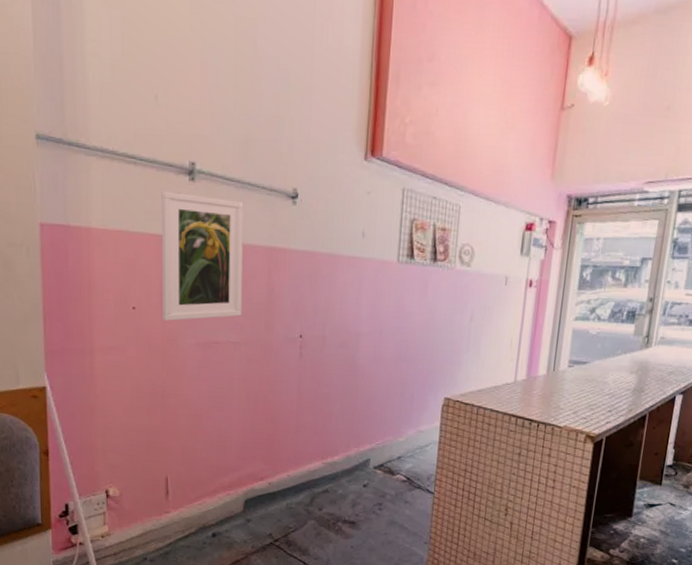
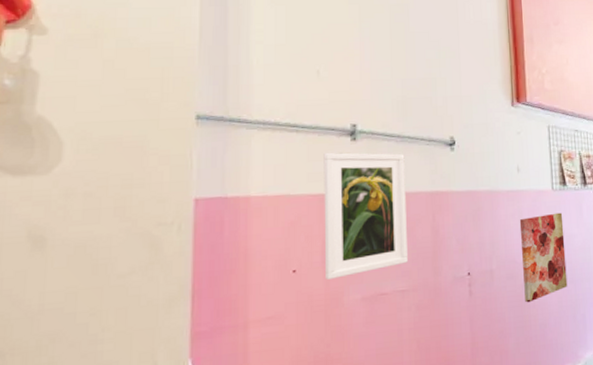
wall art: none [354,287,405,374] -> present [519,212,568,303]

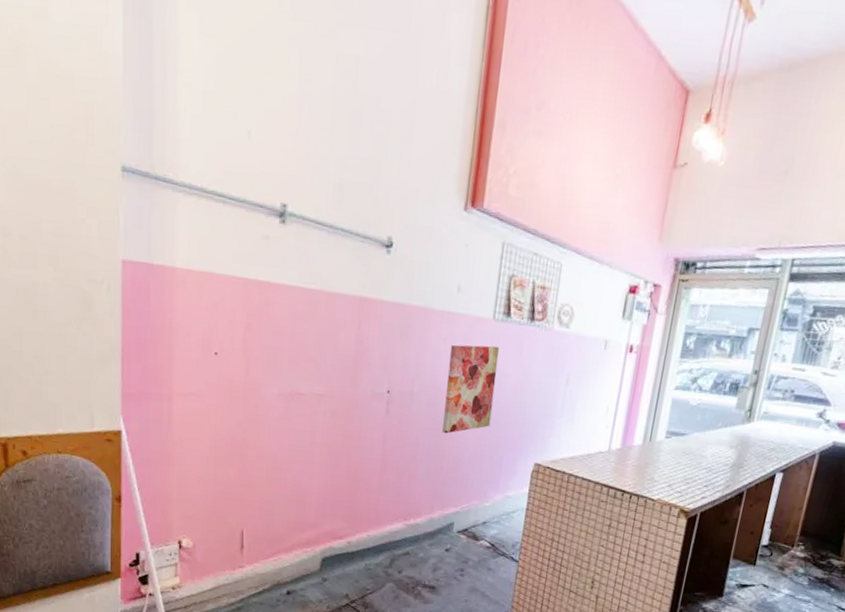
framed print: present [323,152,408,279] -> none [245,232,336,369]

